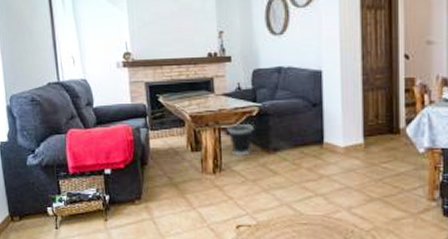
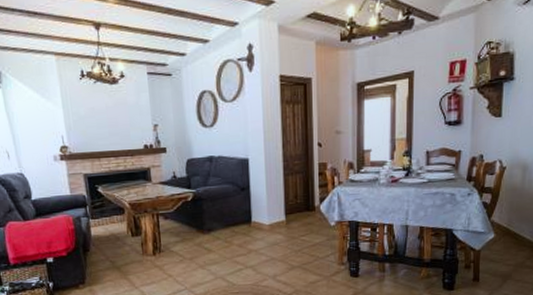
wastebasket: present [227,123,254,156] -> none [165,208,189,238]

